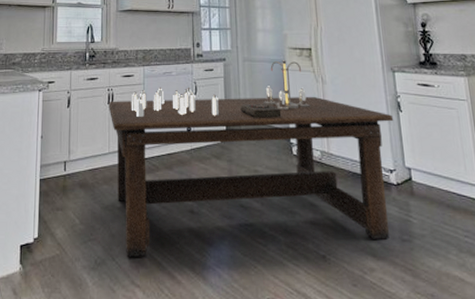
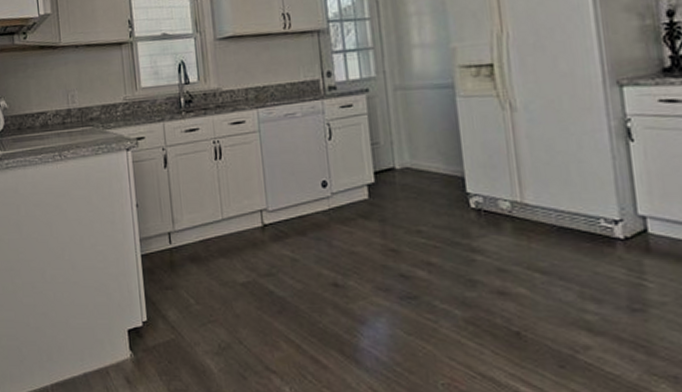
dining table: present [109,60,394,258] -> none [216,84,621,341]

